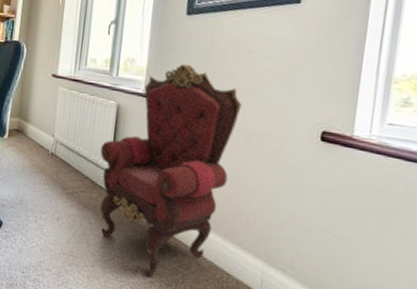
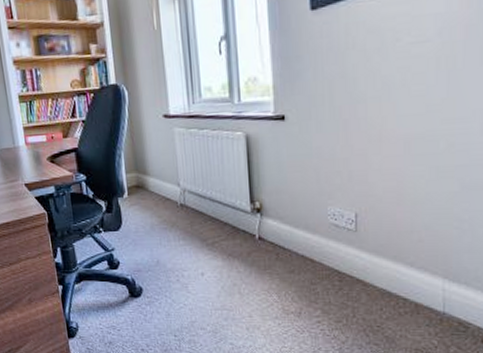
armchair: present [100,64,242,277] -> none [235,71,394,317]

